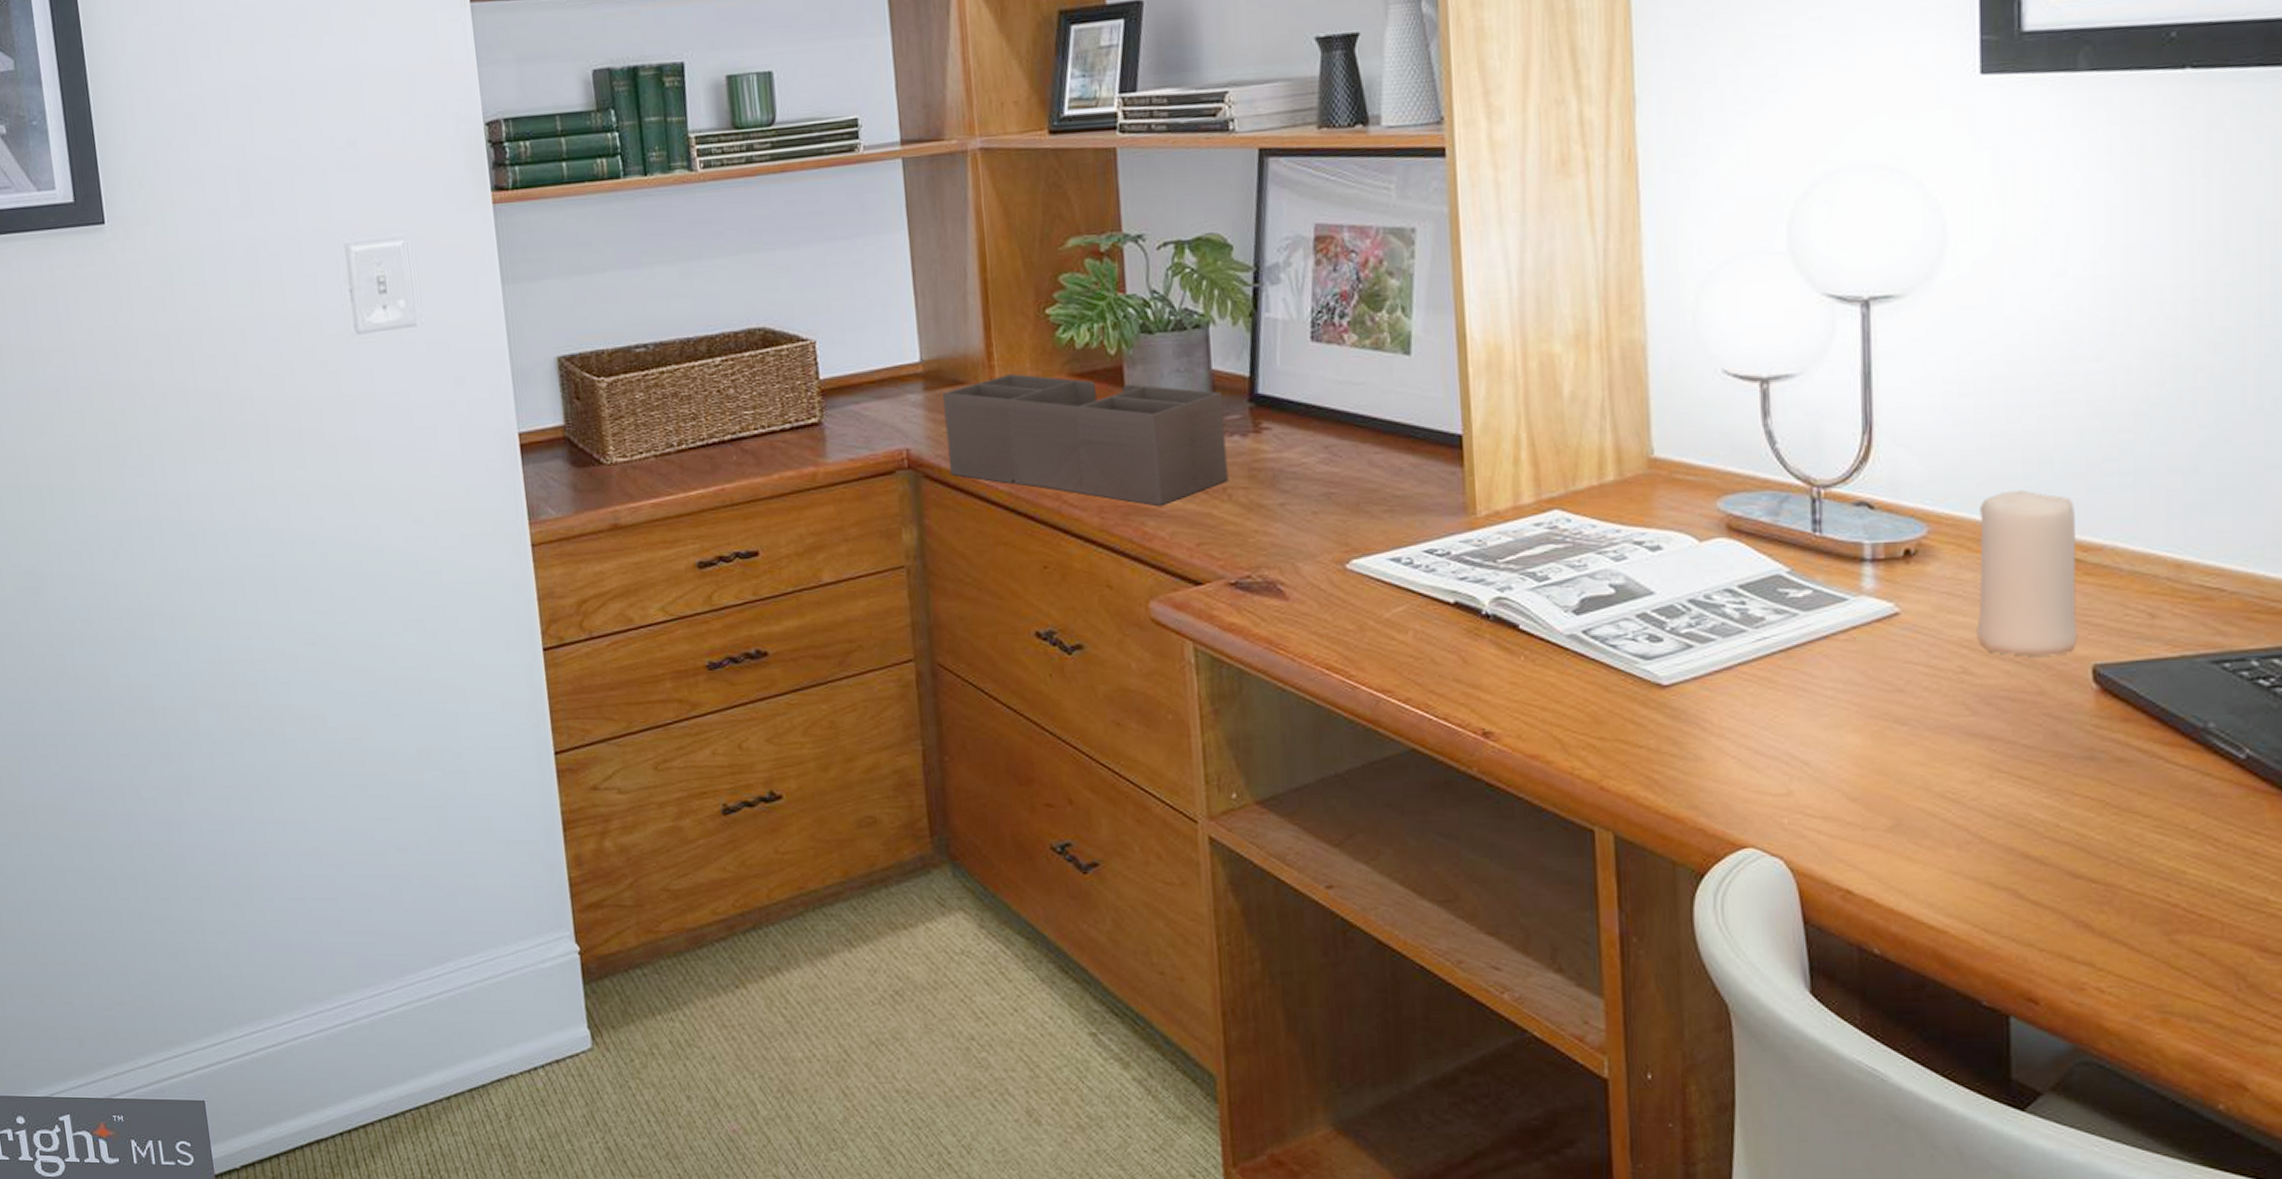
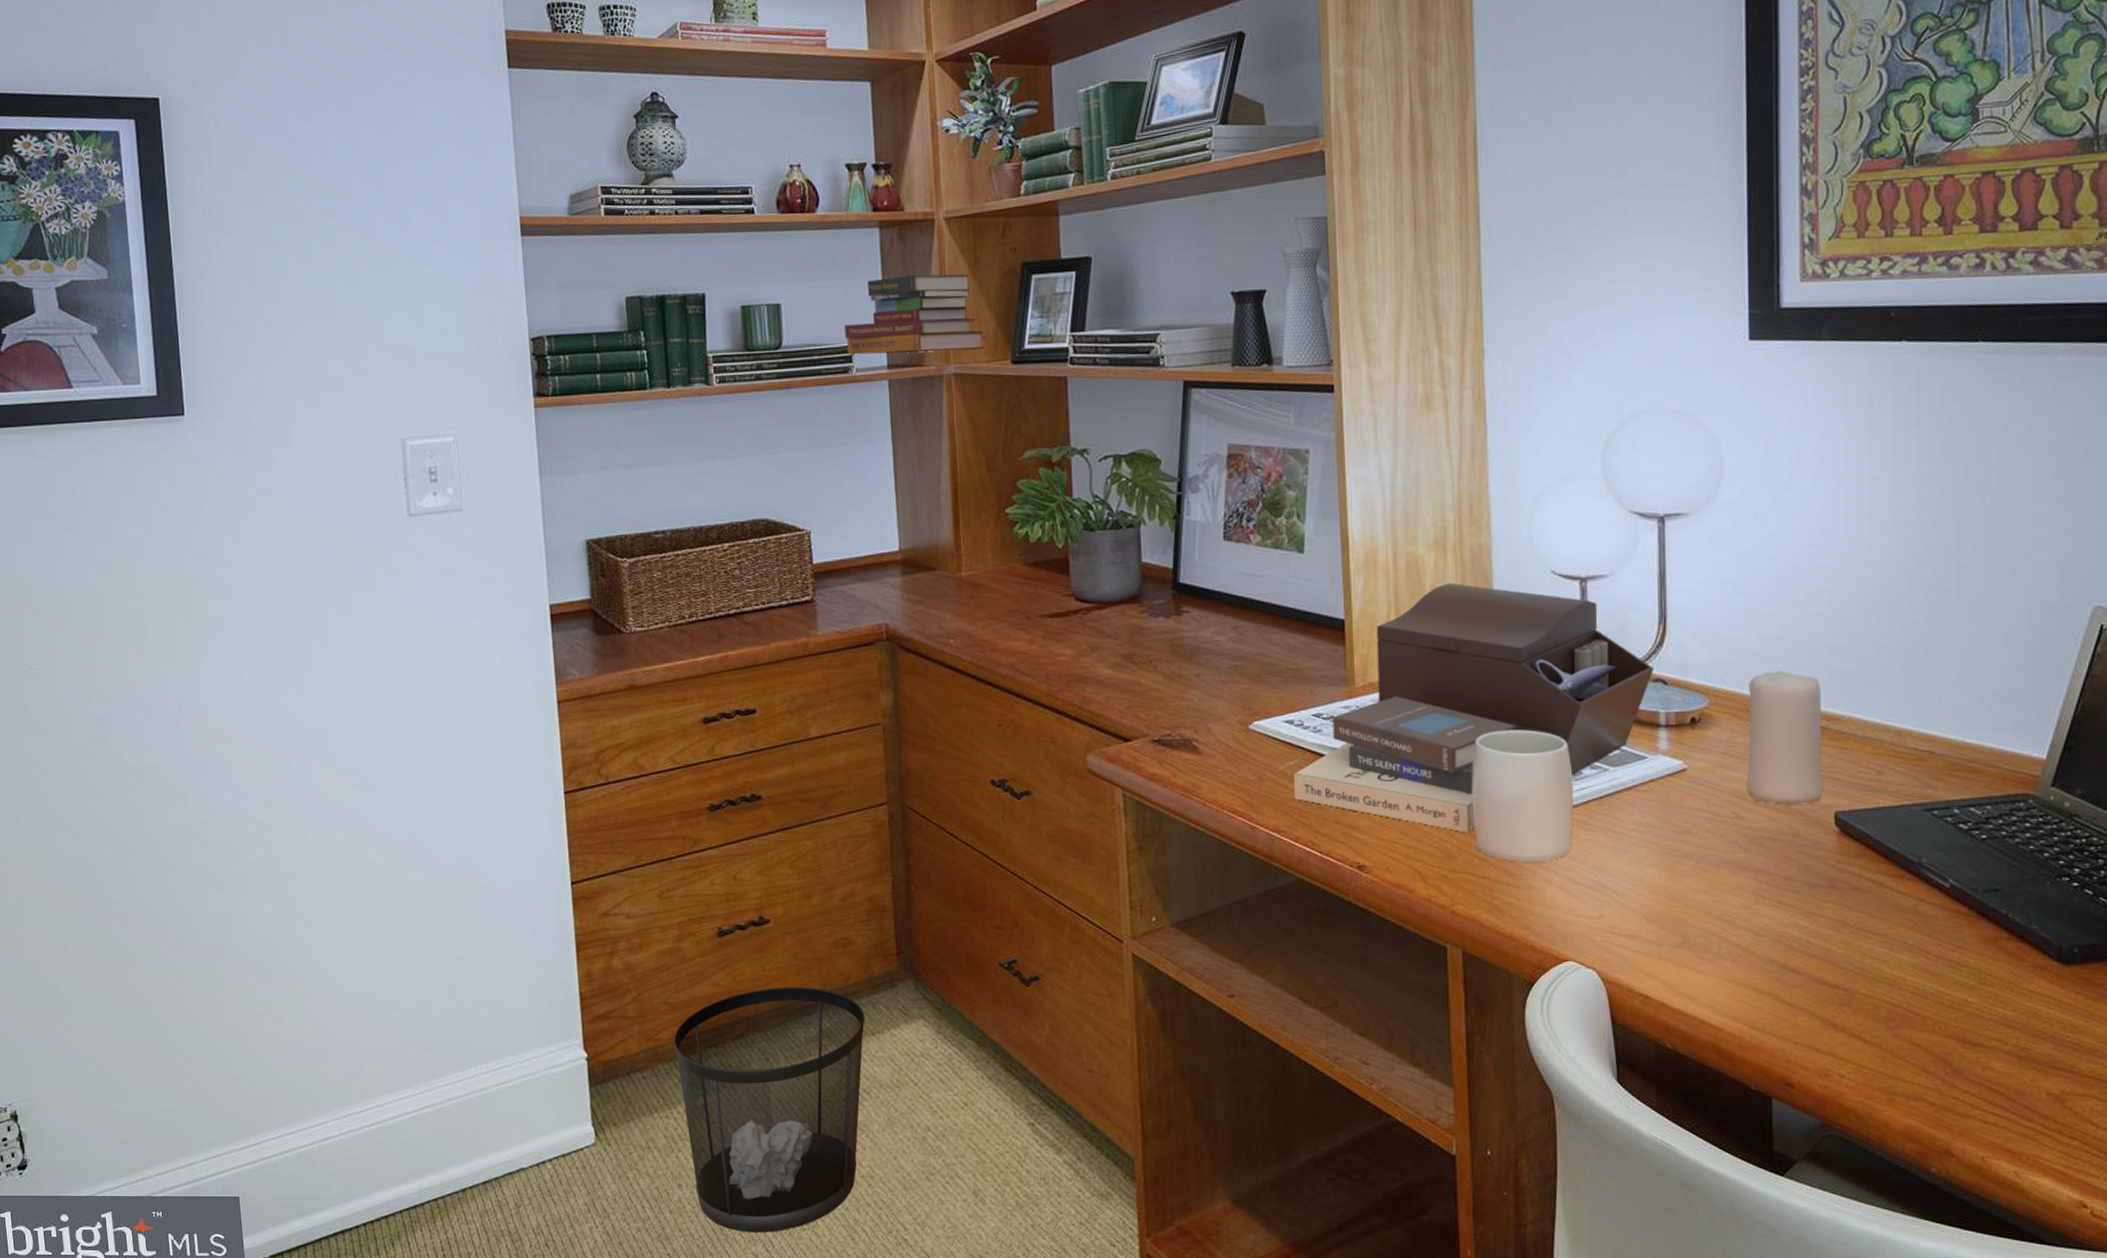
waste bin: none [676,873,896,1153] -> present [673,987,866,1233]
books: none [848,27,1015,130] -> present [845,274,984,355]
desk organizer: present [943,374,1228,507] -> none [917,562,1154,676]
books: none [1402,527,1681,693] -> present [1294,696,1517,833]
sewing box: none [1502,387,1856,622] -> present [1376,582,1654,776]
mug: none [1623,566,1754,728] -> present [1471,729,1574,862]

